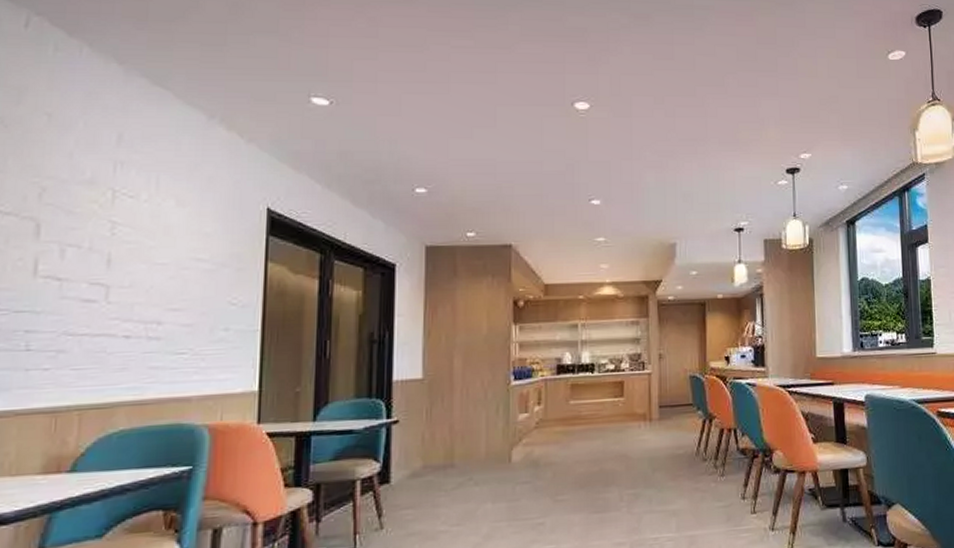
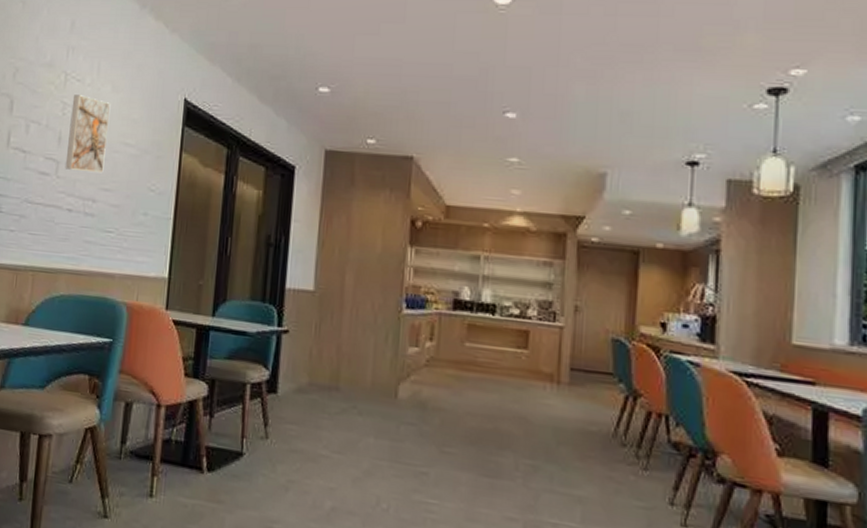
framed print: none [118,212,176,294] -> present [65,95,111,174]

